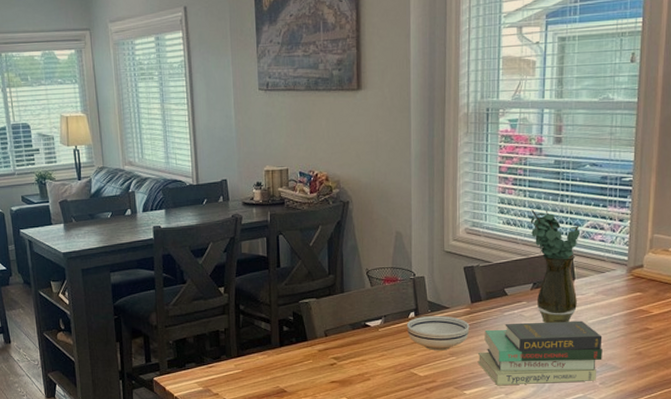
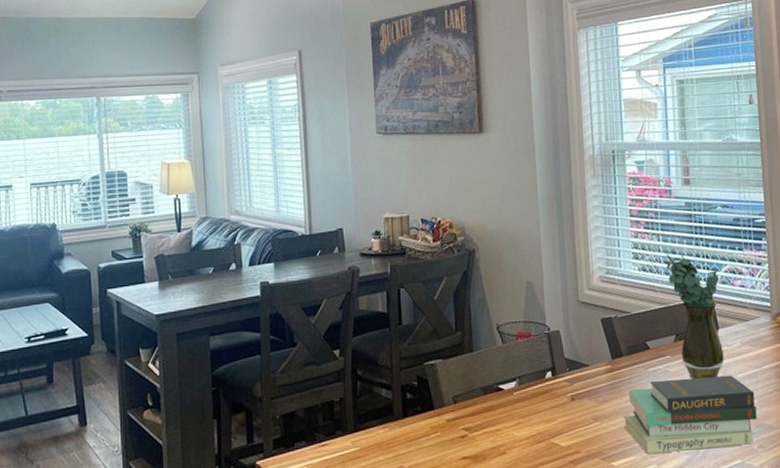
bowl: present [406,316,470,351] -> none [543,374,613,416]

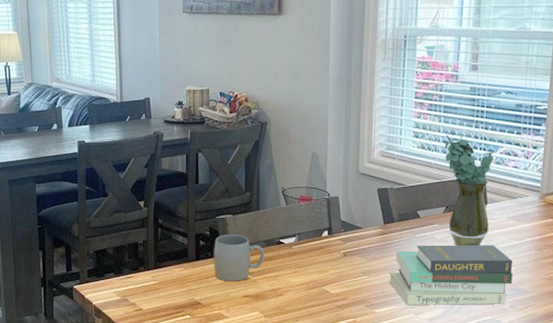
mug: none [422,382,483,442] -> present [213,234,265,282]

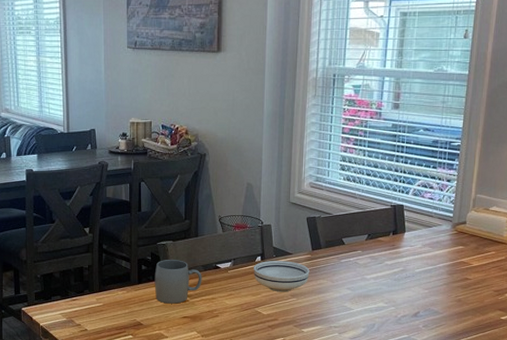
bowl: none [319,236,382,270] -> present [253,261,310,292]
books: present [388,244,513,305] -> none [315,269,427,325]
vase: present [444,135,494,246] -> none [368,168,412,270]

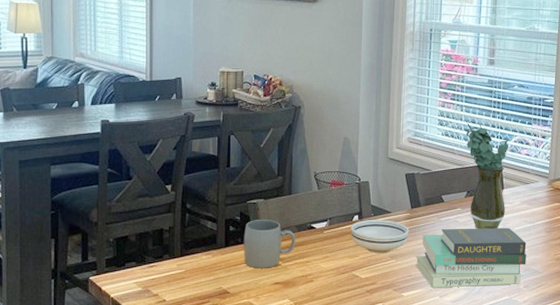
books: none [315,269,427,325] -> present [415,227,527,287]
vase: none [368,168,412,270] -> present [466,123,509,229]

